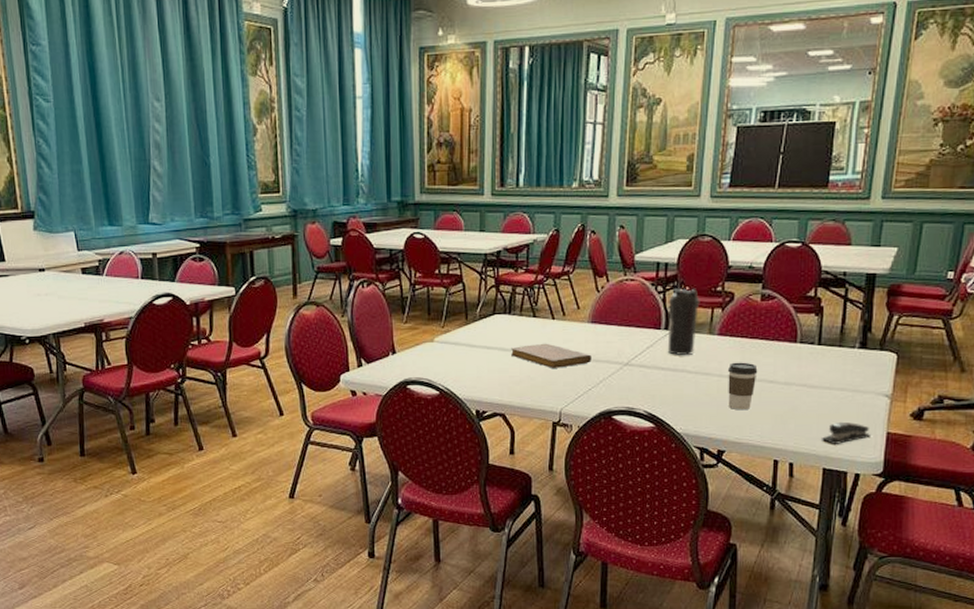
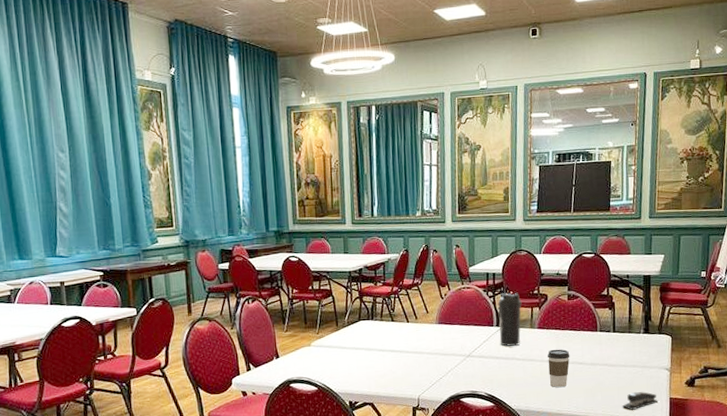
notebook: present [511,343,592,368] -> none [375,342,441,363]

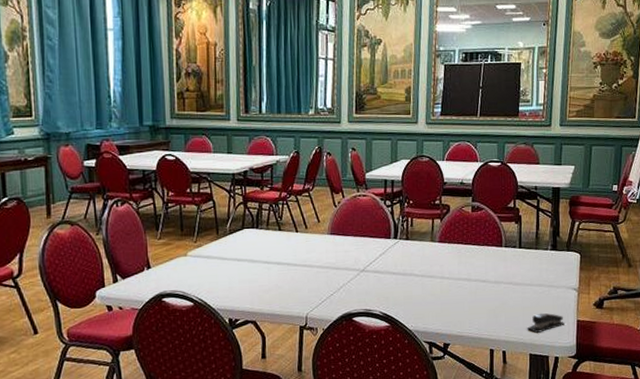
water bottle: present [498,293,522,346] -> none [396,202,422,261]
coffee cup: present [548,349,570,388] -> none [449,265,473,308]

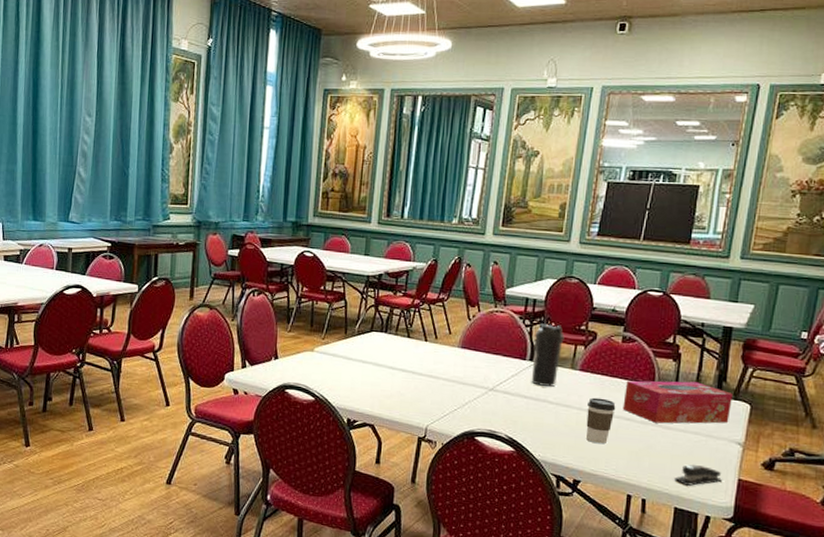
water bottle: none [396,202,422,261] -> present [531,323,565,387]
coffee cup: none [449,265,473,308] -> present [586,397,616,444]
tissue box: none [478,240,566,281] -> present [622,380,732,424]

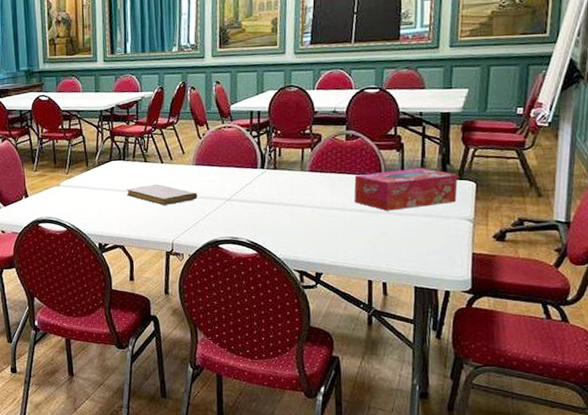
notebook: none [384,362,459,387] -> present [127,184,198,205]
water bottle: present [531,323,565,387] -> none [263,132,291,190]
coffee cup: present [586,397,616,444] -> none [320,194,348,237]
stapler: present [675,464,723,486] -> none [411,244,458,265]

